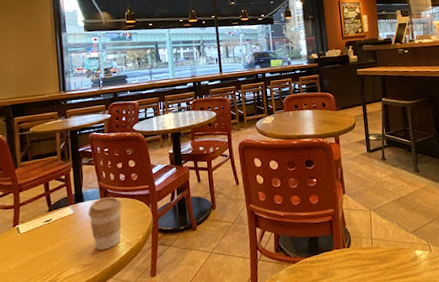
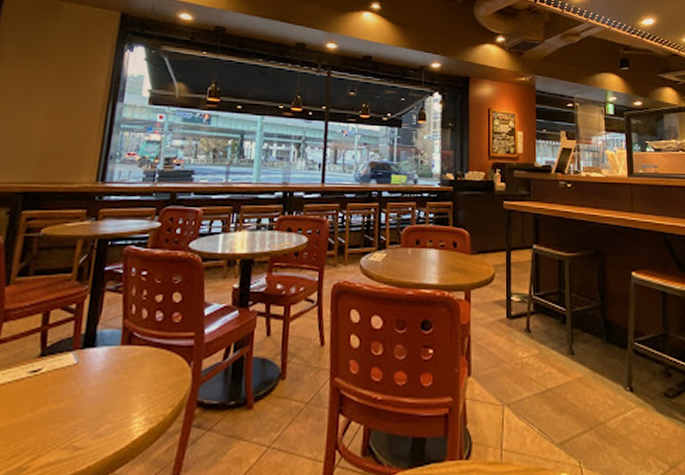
coffee cup: present [88,197,122,251] -> none [97,344,152,426]

